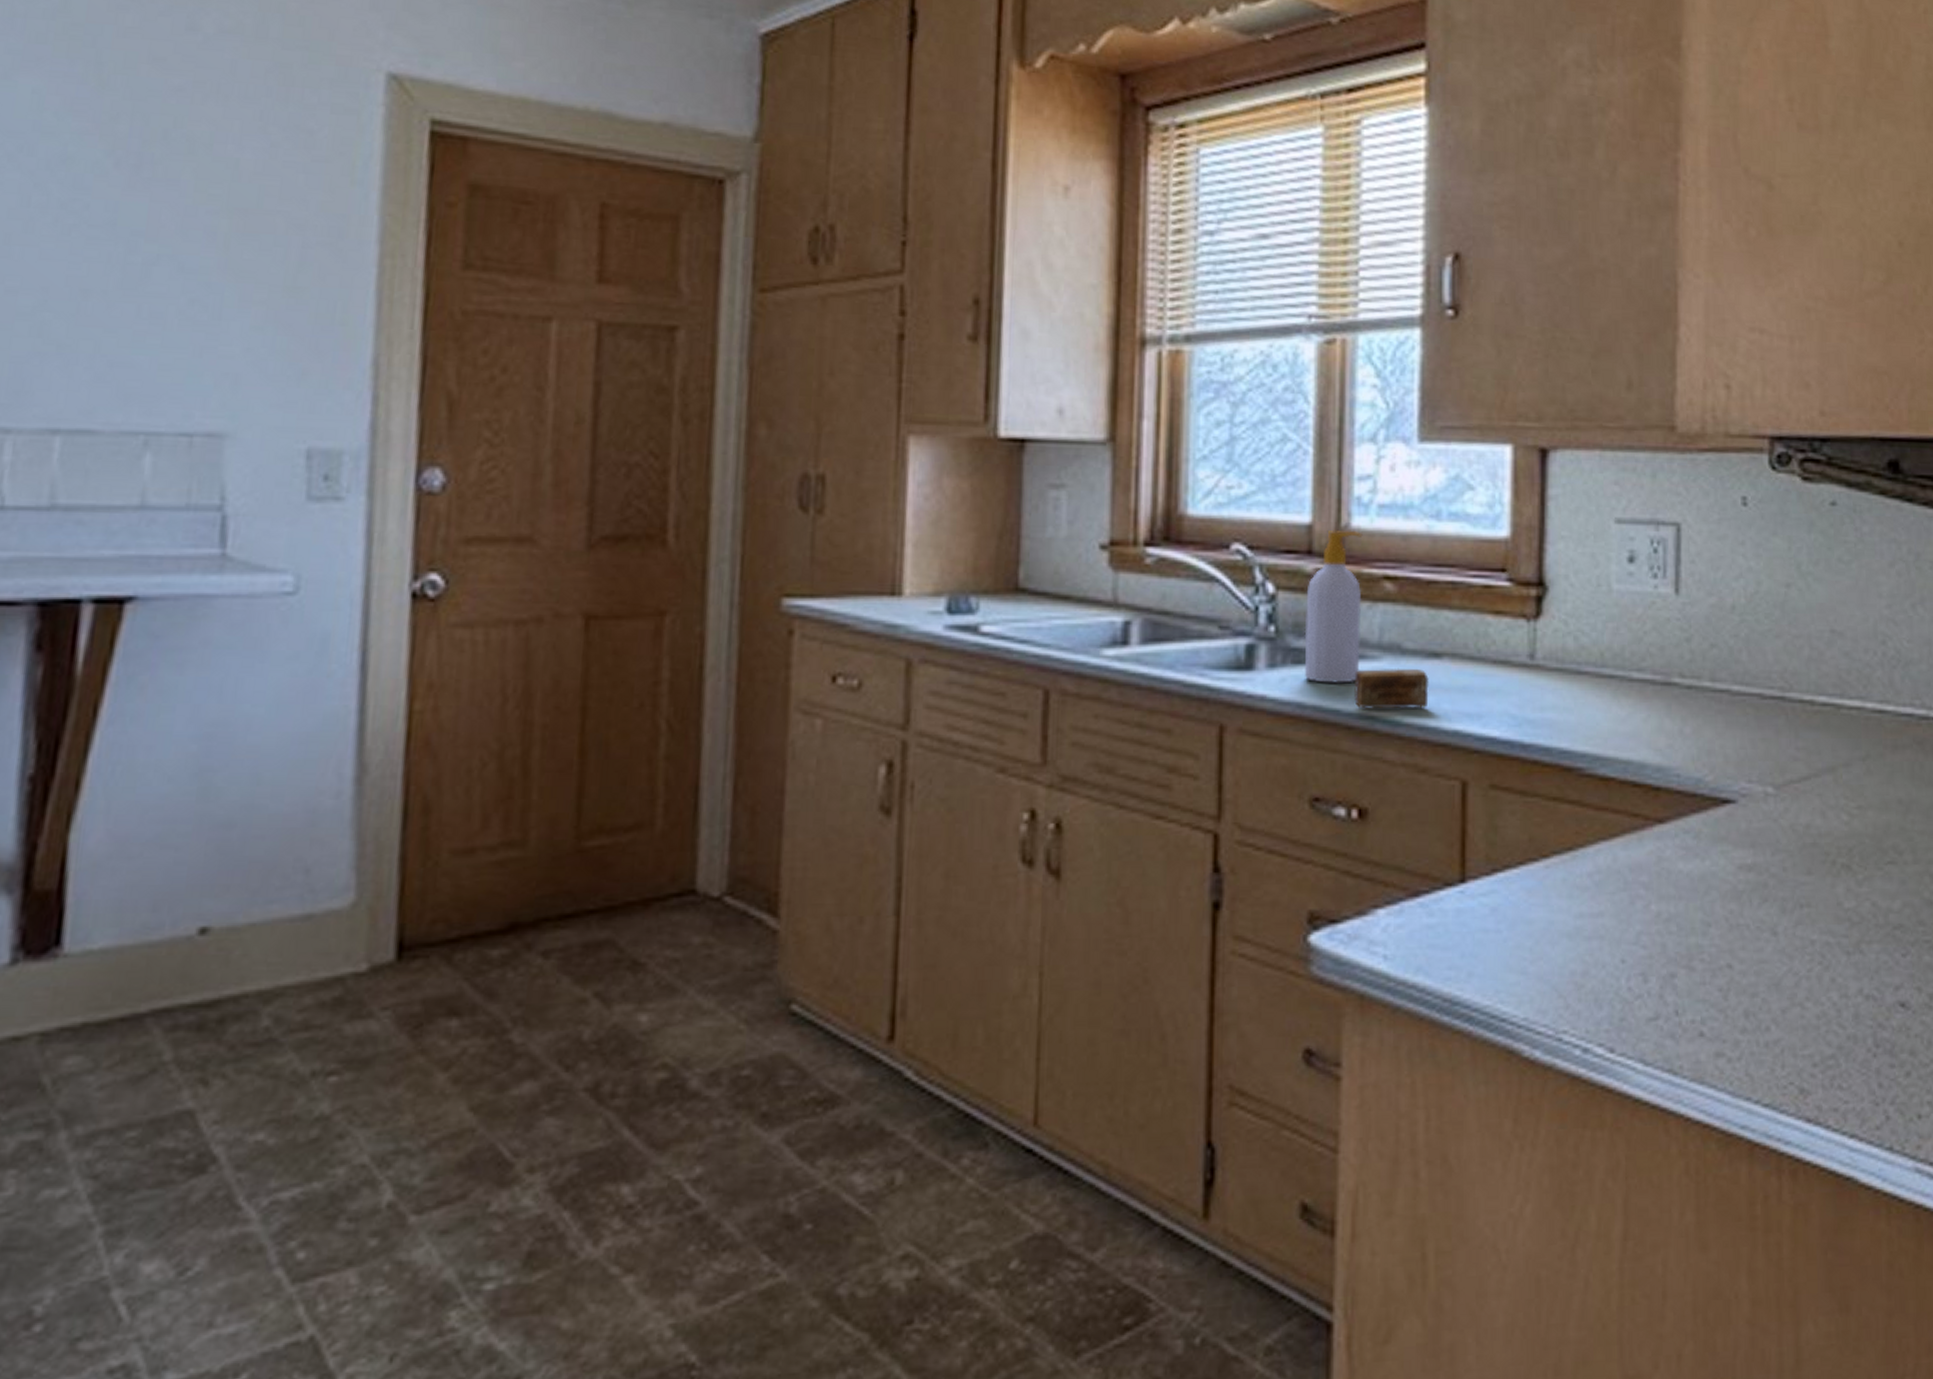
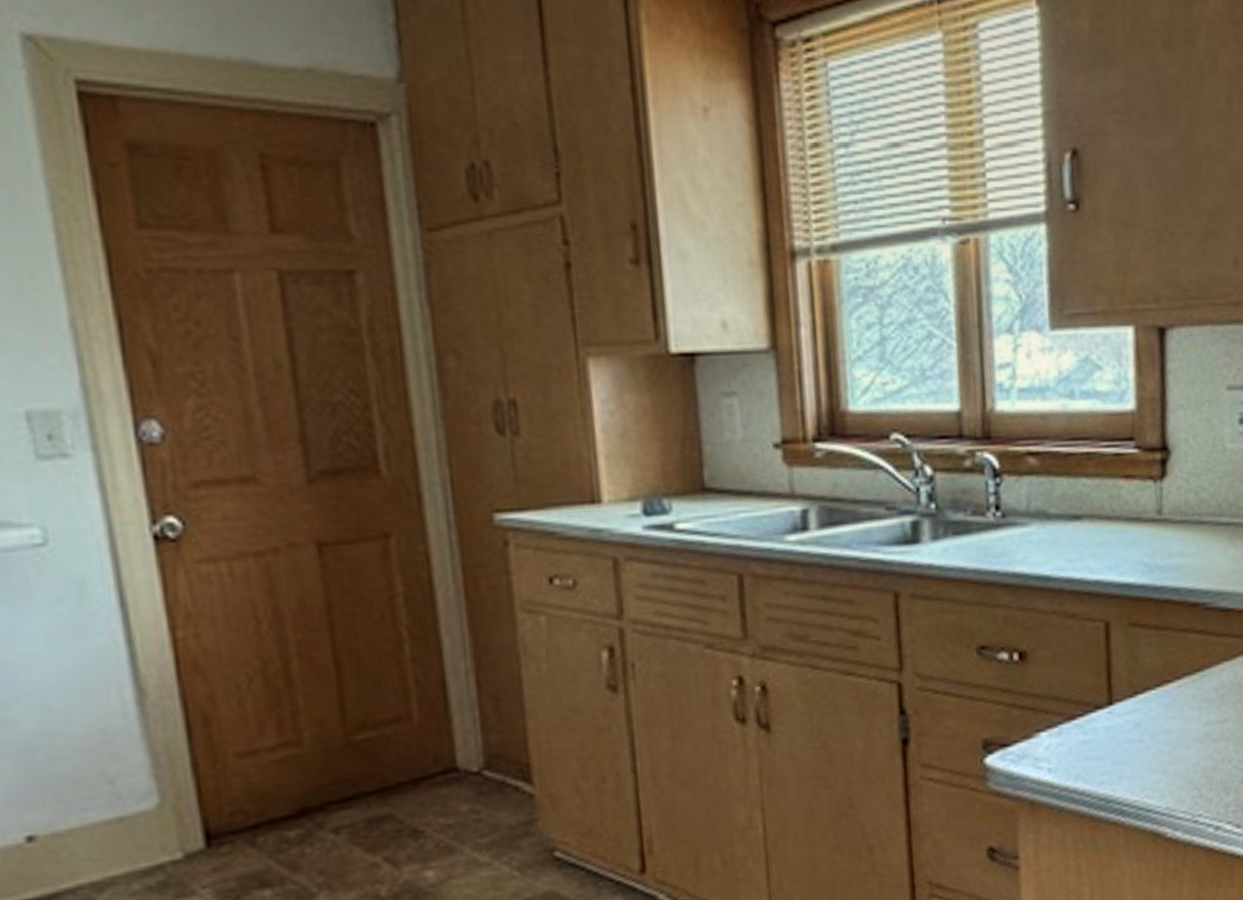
soap bottle: present [1304,529,1363,683] -> none [960,413,1011,549]
soap bar: present [1354,668,1429,710] -> none [1008,531,1073,569]

